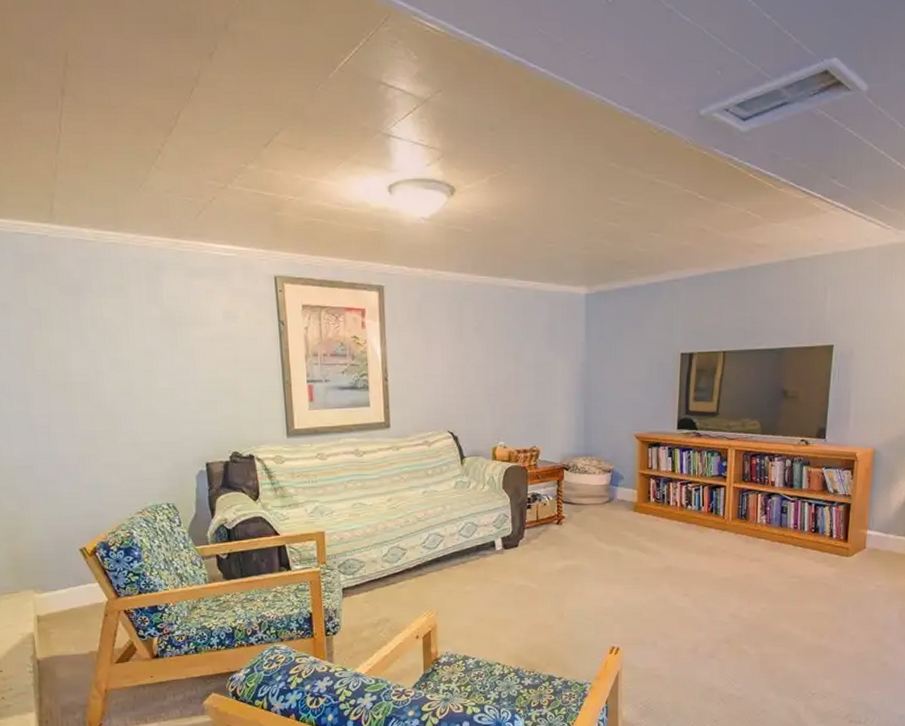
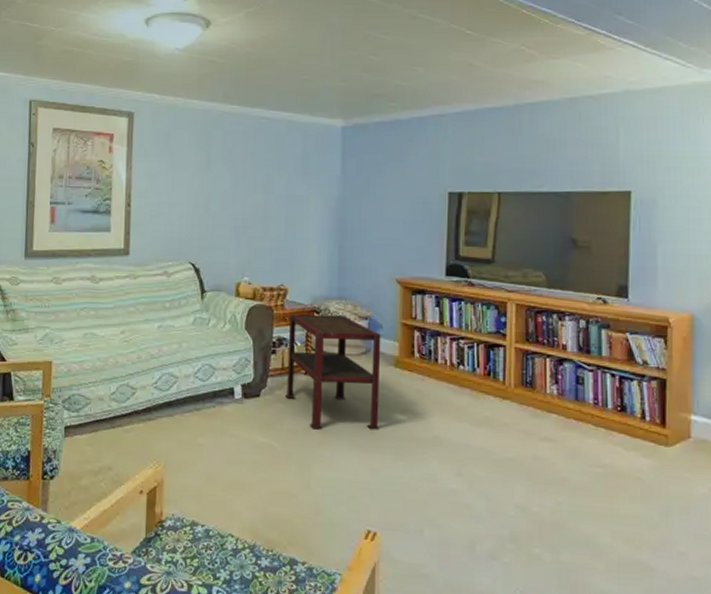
side table: none [541,470,622,570] -> present [285,313,381,430]

